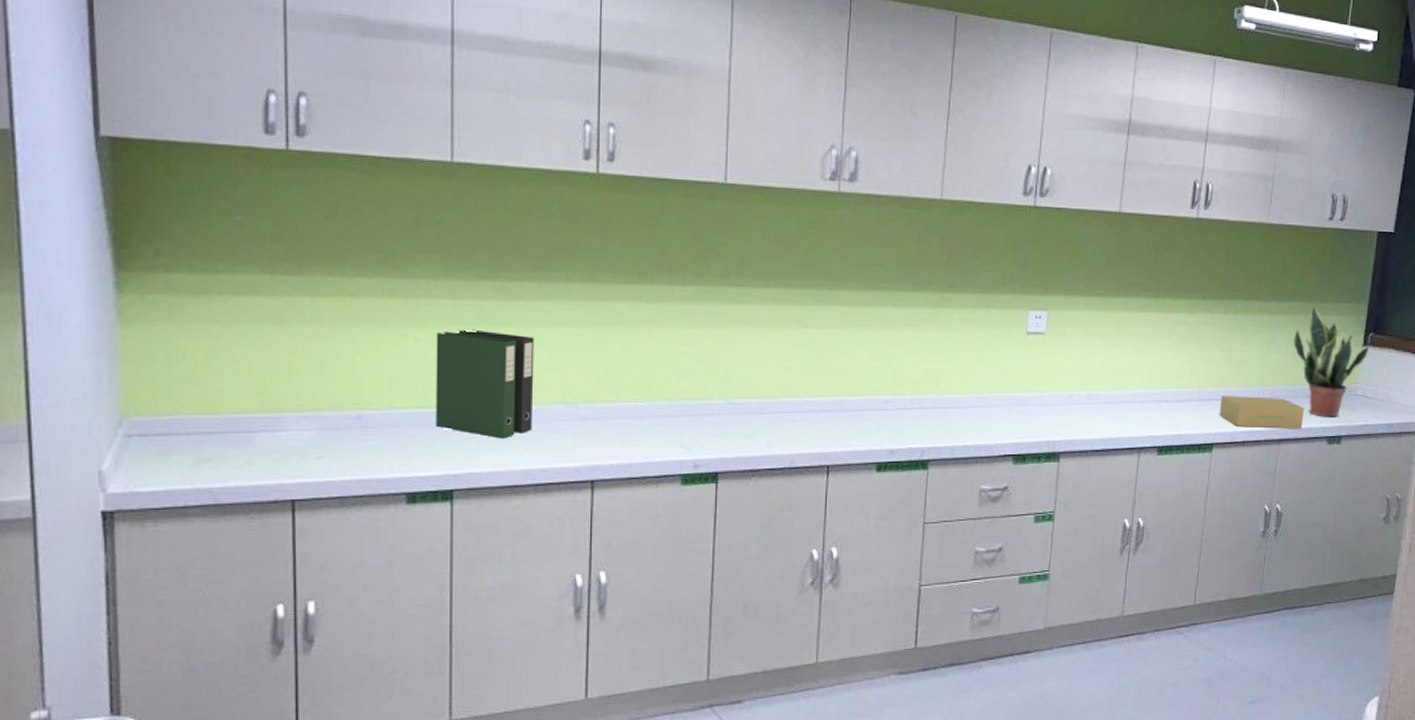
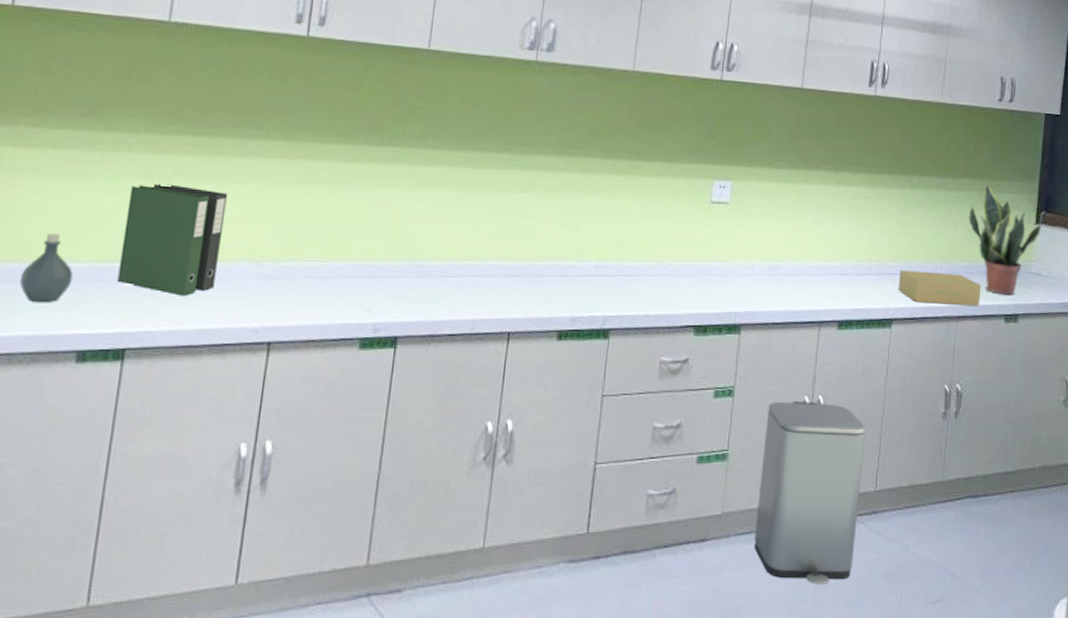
flask: none [341,380,392,448] -> present [19,232,74,302]
pedal bin: none [1076,524,1186,690] -> present [754,401,866,586]

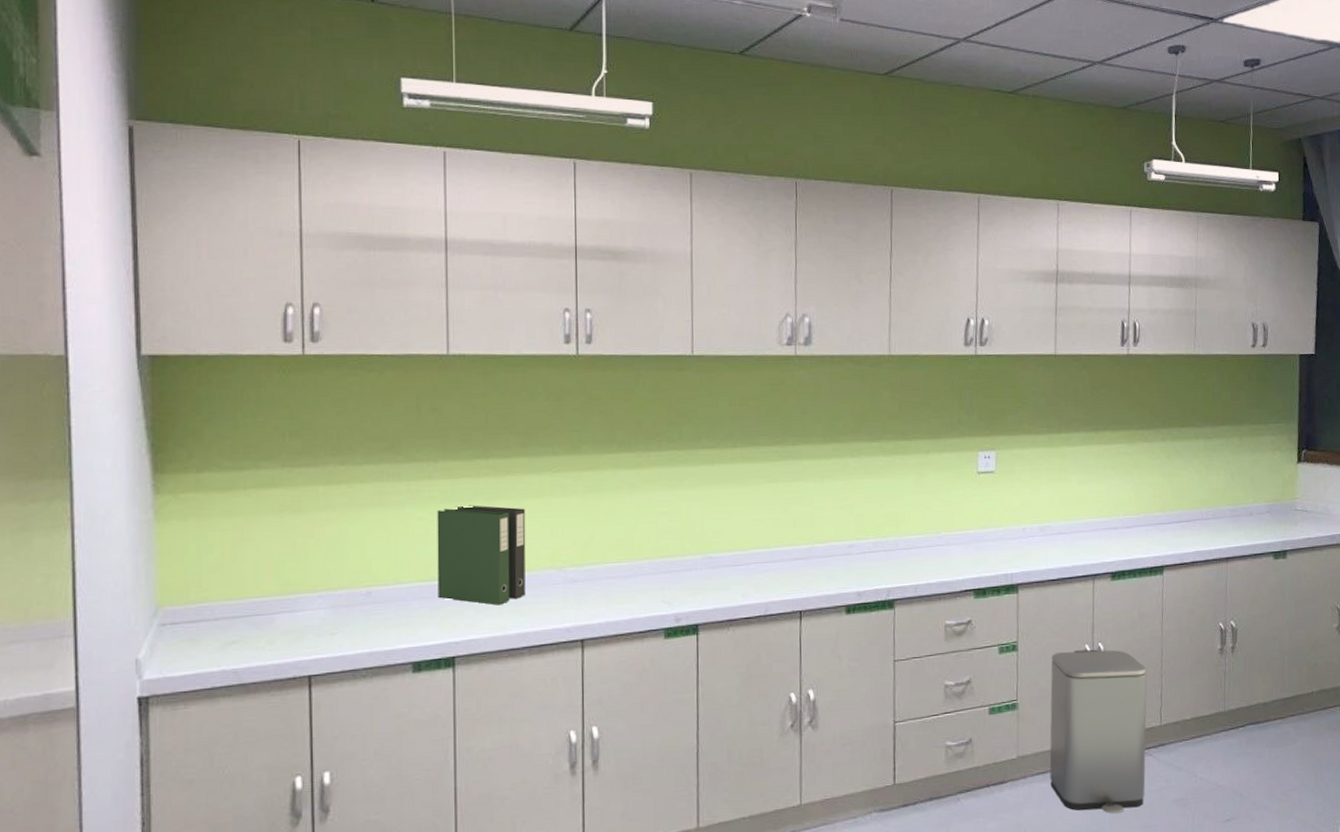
flask: present [19,232,74,302] -> none [352,559,398,622]
box: present [898,270,981,307] -> none [1166,518,1248,548]
potted plant: present [968,183,1042,295] -> none [1230,428,1304,534]

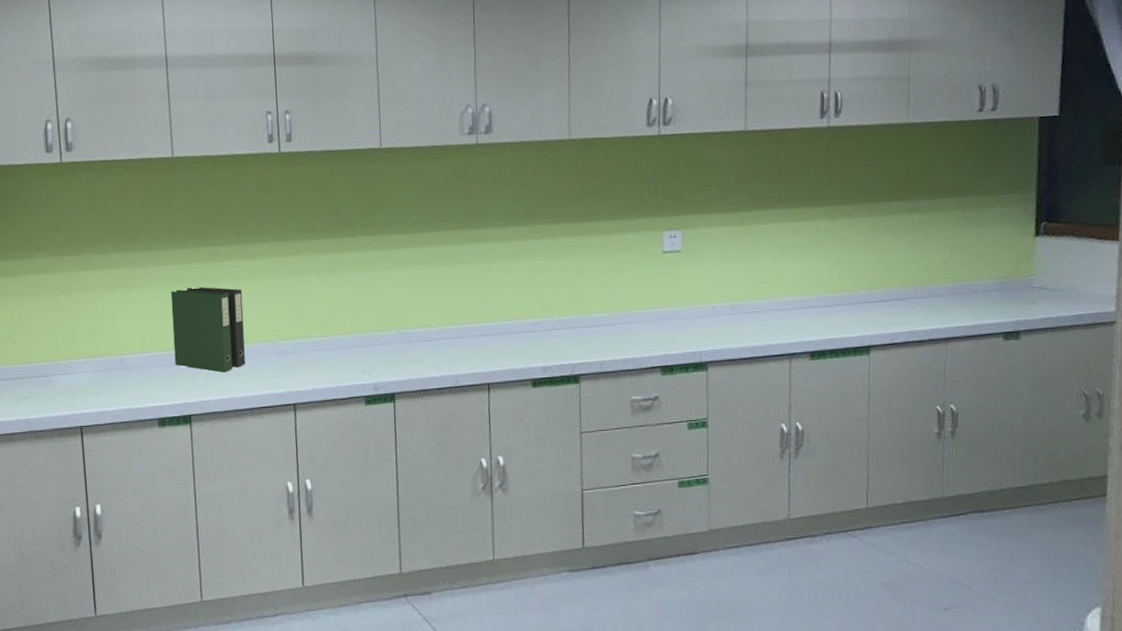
pedal bin: present [1049,649,1147,814] -> none [743,428,852,593]

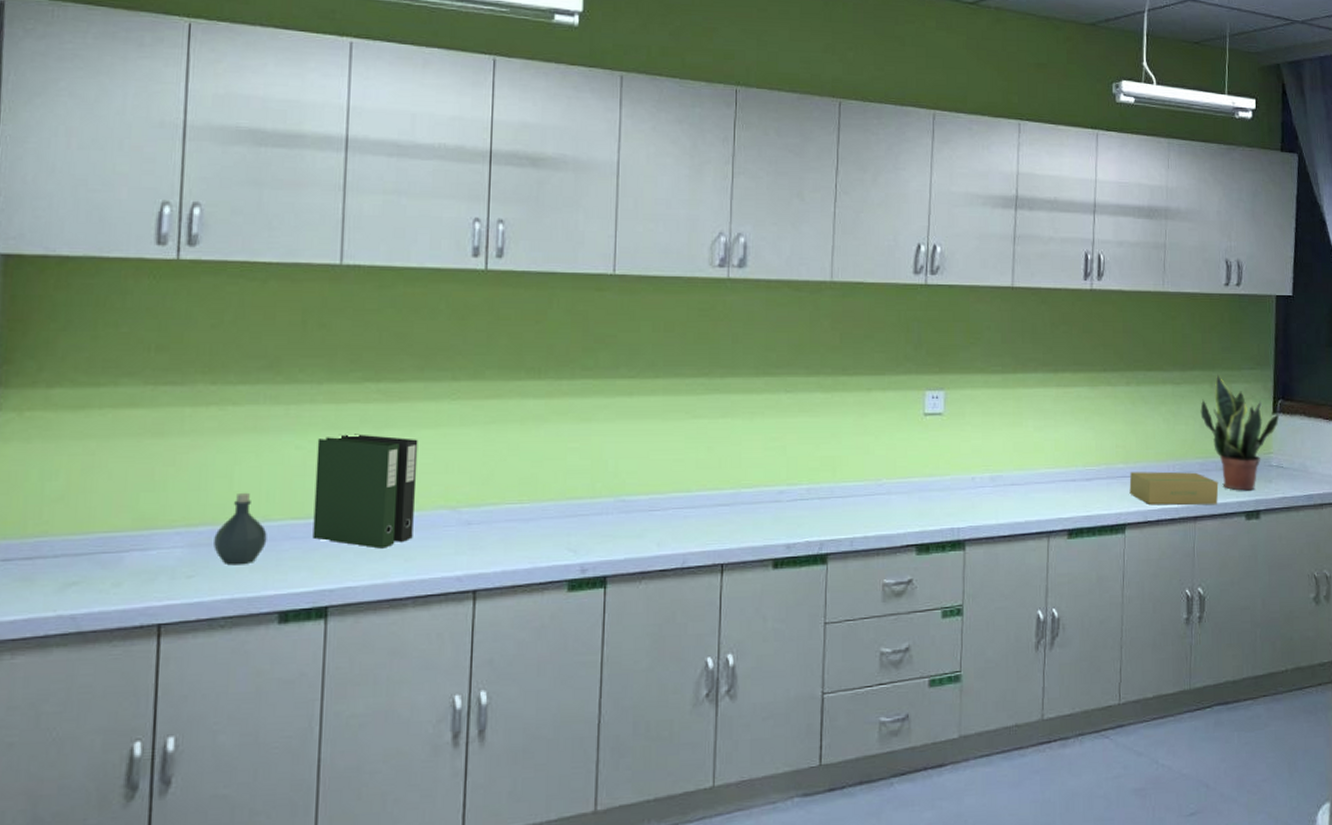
flask: none [109,332,144,384] -> present [213,492,267,564]
box: none [873,296,973,328] -> present [1129,471,1219,506]
potted plant: none [951,200,1044,313] -> present [1200,374,1280,491]

